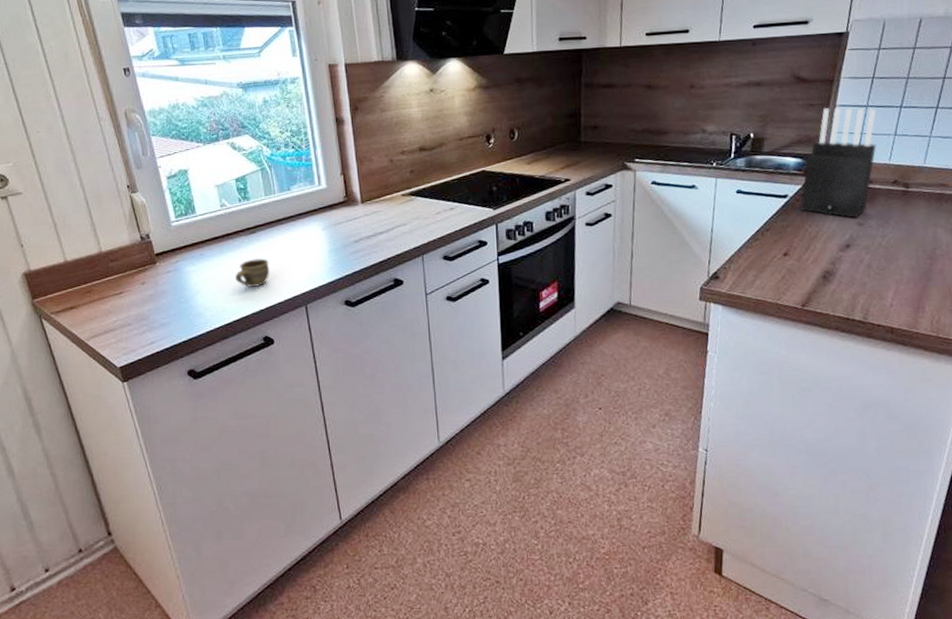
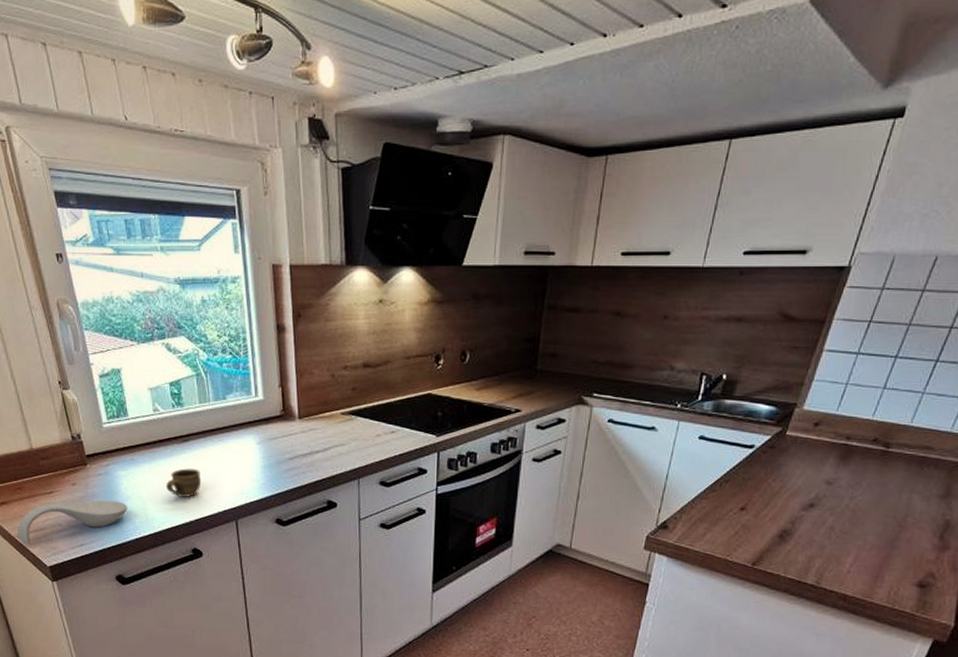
spoon rest: none [87,295,198,347] -> present [17,500,128,545]
knife block: present [800,108,877,218] -> none [766,352,868,476]

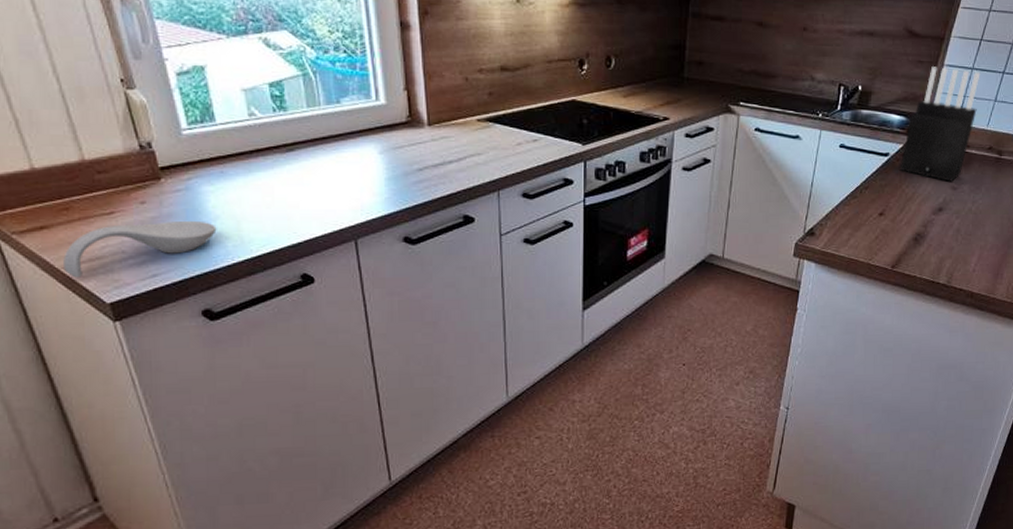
cup: present [166,468,202,497] -> none [267,182,312,215]
knife block: none [766,352,868,476] -> present [899,66,981,182]

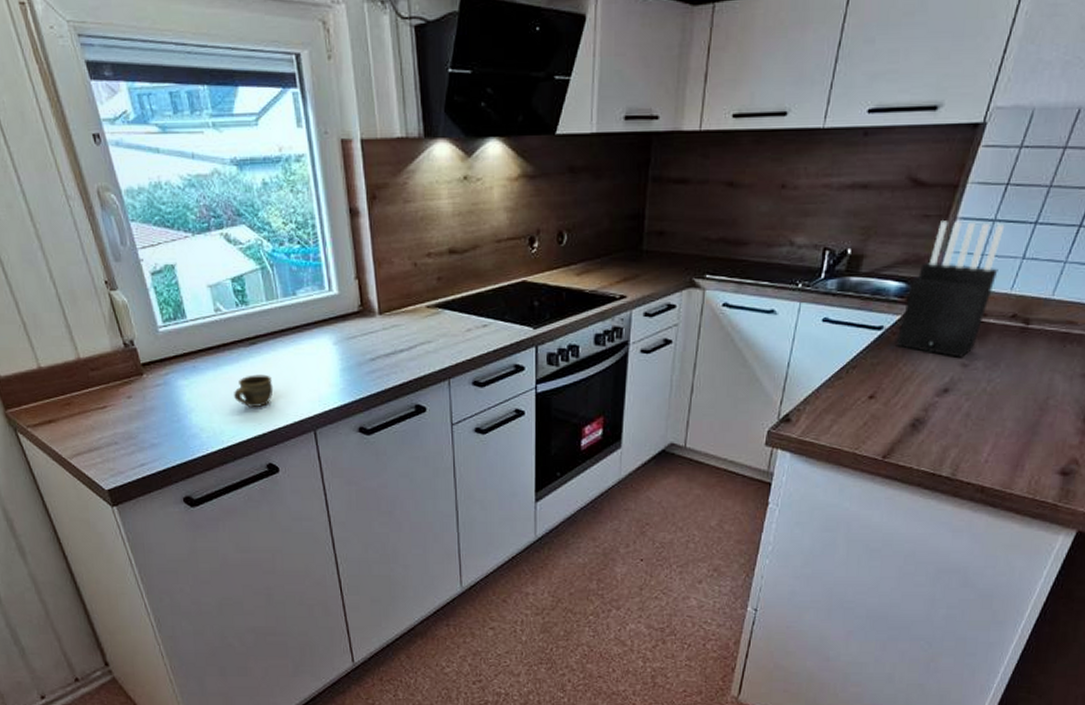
spoon rest: present [63,220,217,278] -> none [68,413,192,467]
cup: none [267,182,312,215] -> present [234,374,274,407]

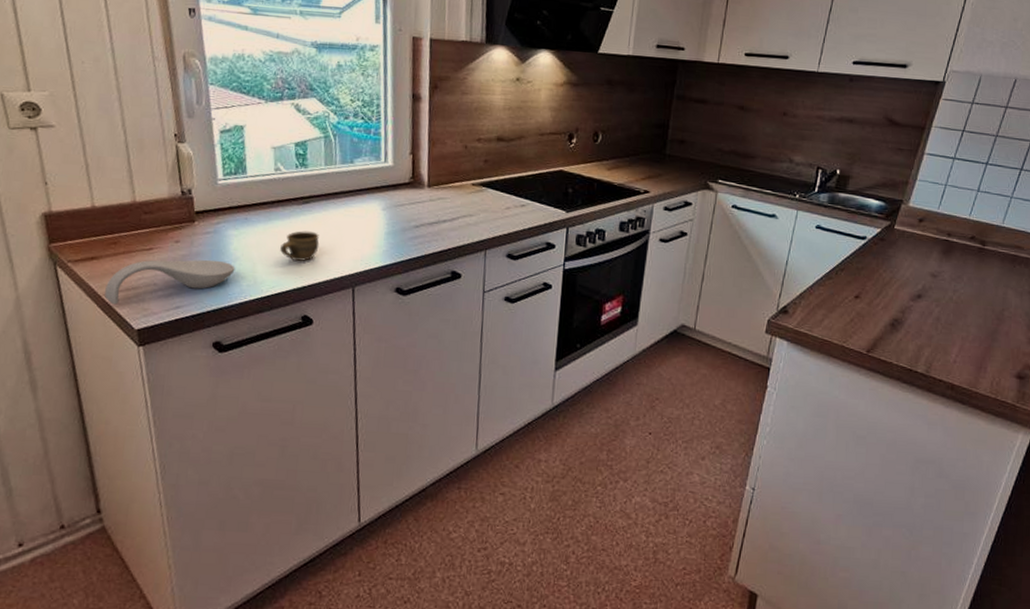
spoon rest: none [68,413,192,467] -> present [104,259,235,305]
knife block: present [896,221,1005,358] -> none [877,154,963,269]

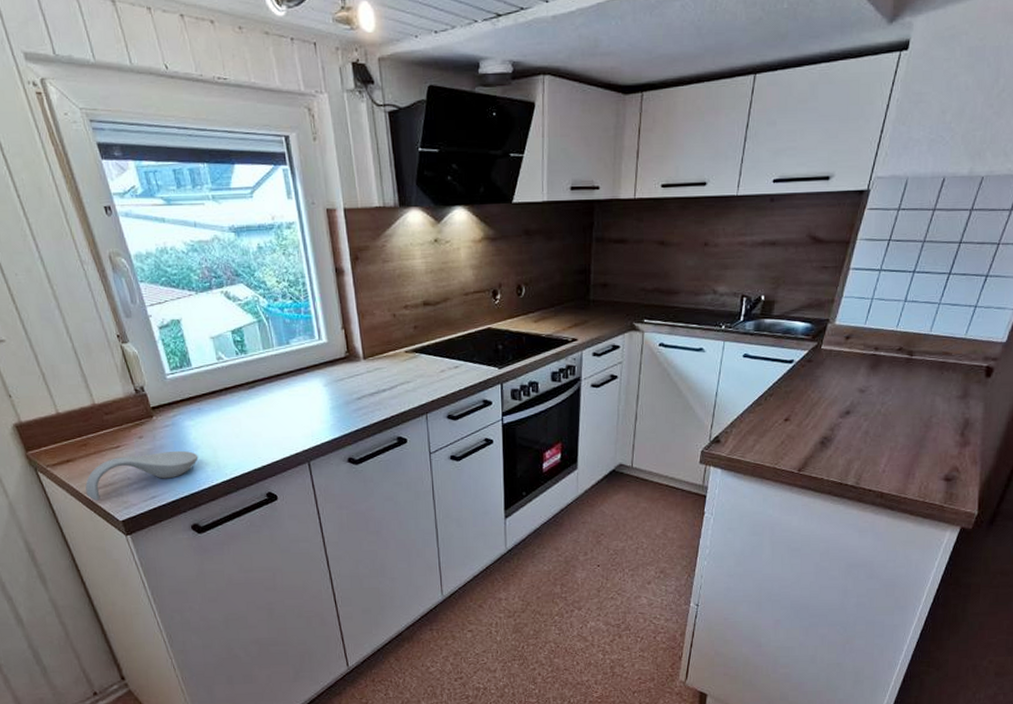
cup: present [280,231,320,261] -> none [236,414,271,443]

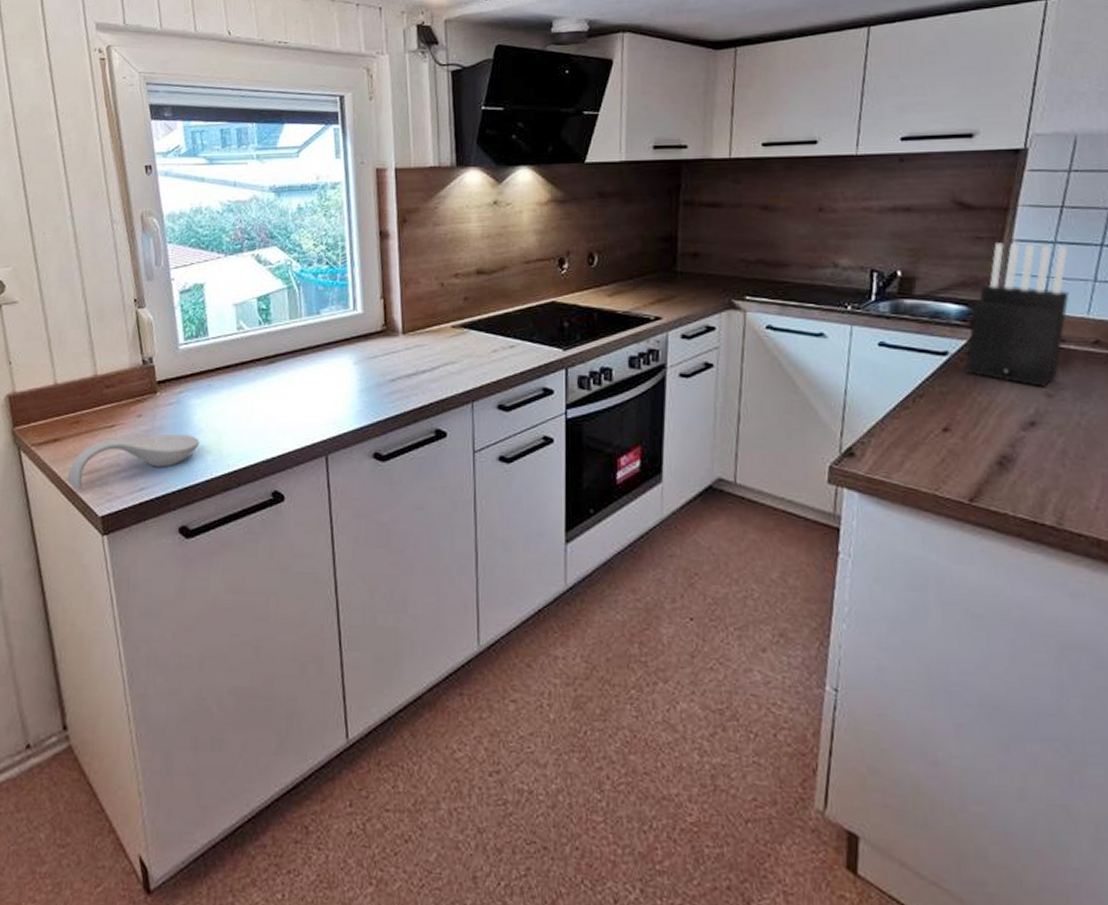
knife block: none [805,271,889,385] -> present [965,243,1070,387]

